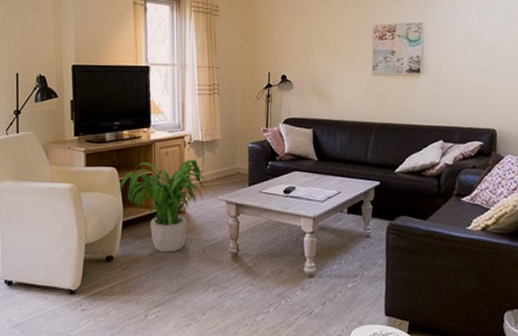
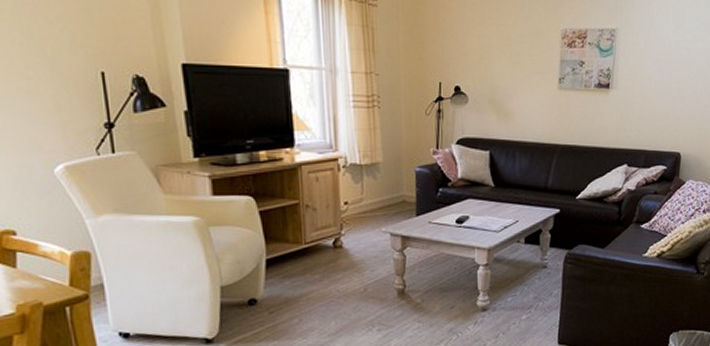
potted plant: present [119,159,207,253] -> none [258,186,368,293]

